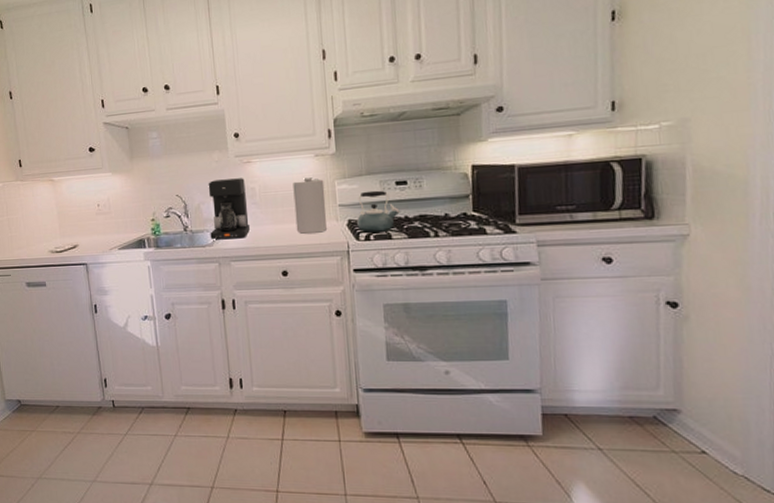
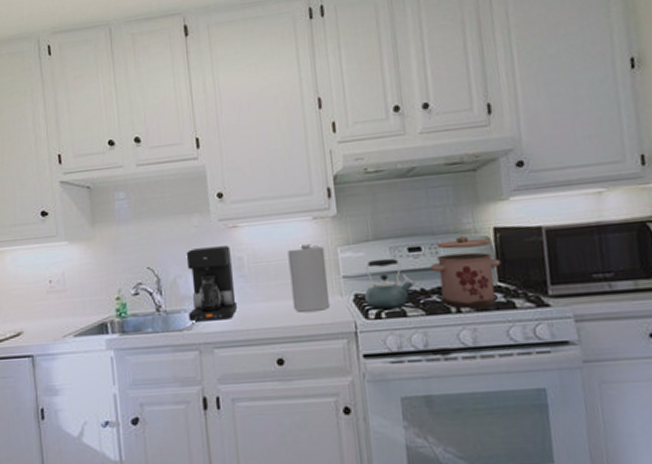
cooking pot: none [413,172,476,234] -> present [429,236,501,309]

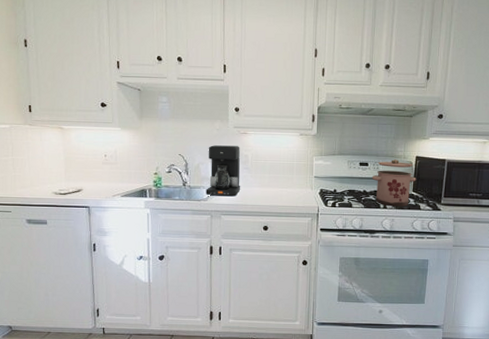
paper towel holder: present [287,244,329,314] -> none [278,152,305,198]
kettle: present [364,258,415,311] -> none [327,168,360,202]

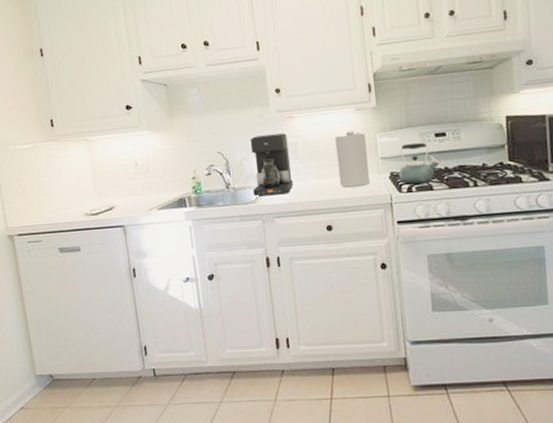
paper towel holder: none [278,152,305,198] -> present [335,131,370,189]
kettle: none [327,168,360,202] -> present [399,142,440,186]
cooking pot: present [371,159,416,207] -> none [452,123,511,184]

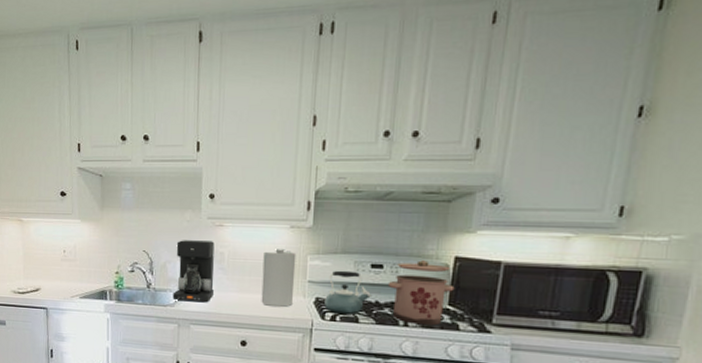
cooking pot: none [452,123,511,184] -> present [387,260,455,326]

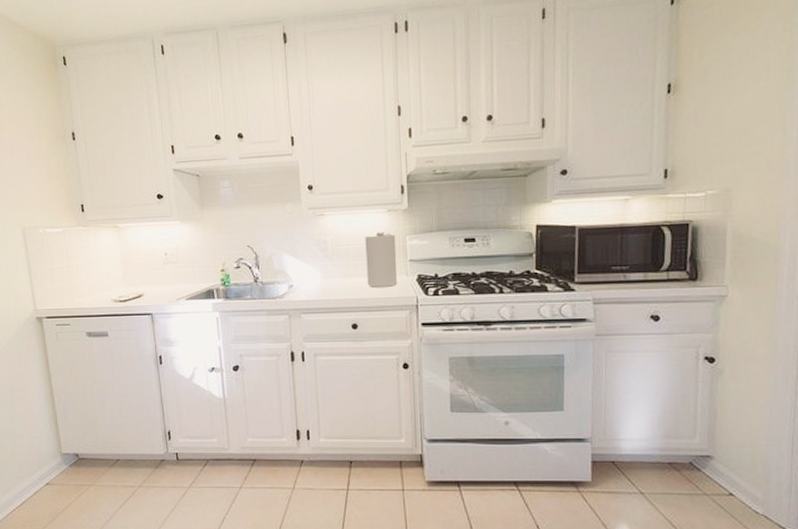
coffee maker: present [172,240,215,303] -> none [280,230,322,292]
kettle: present [324,270,371,316] -> none [426,246,468,289]
cooking pot: present [387,260,455,326] -> none [481,231,539,290]

